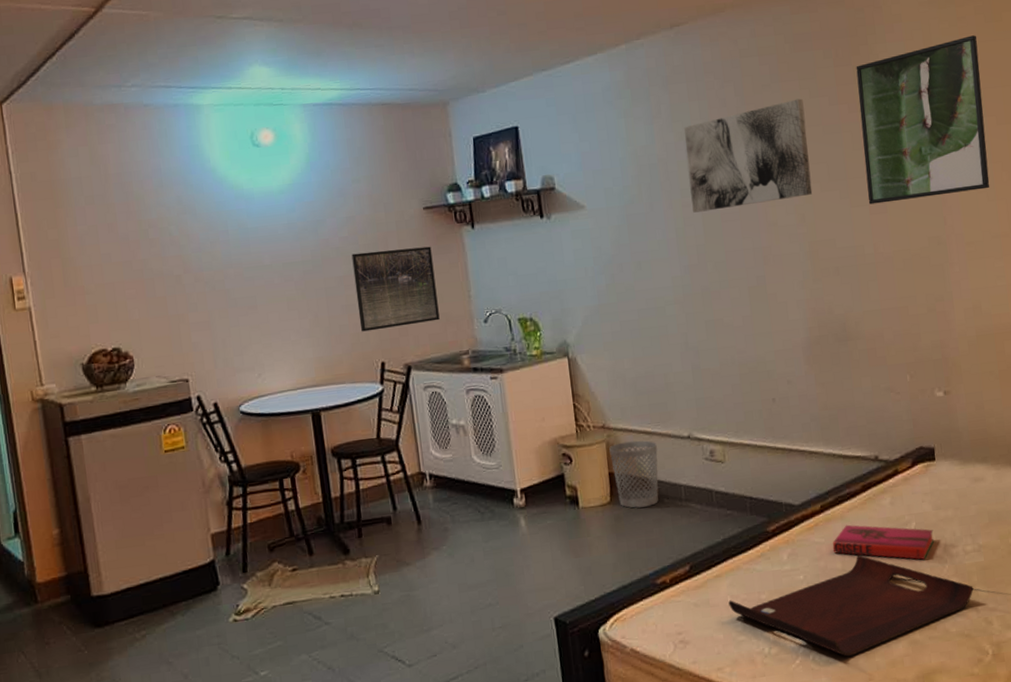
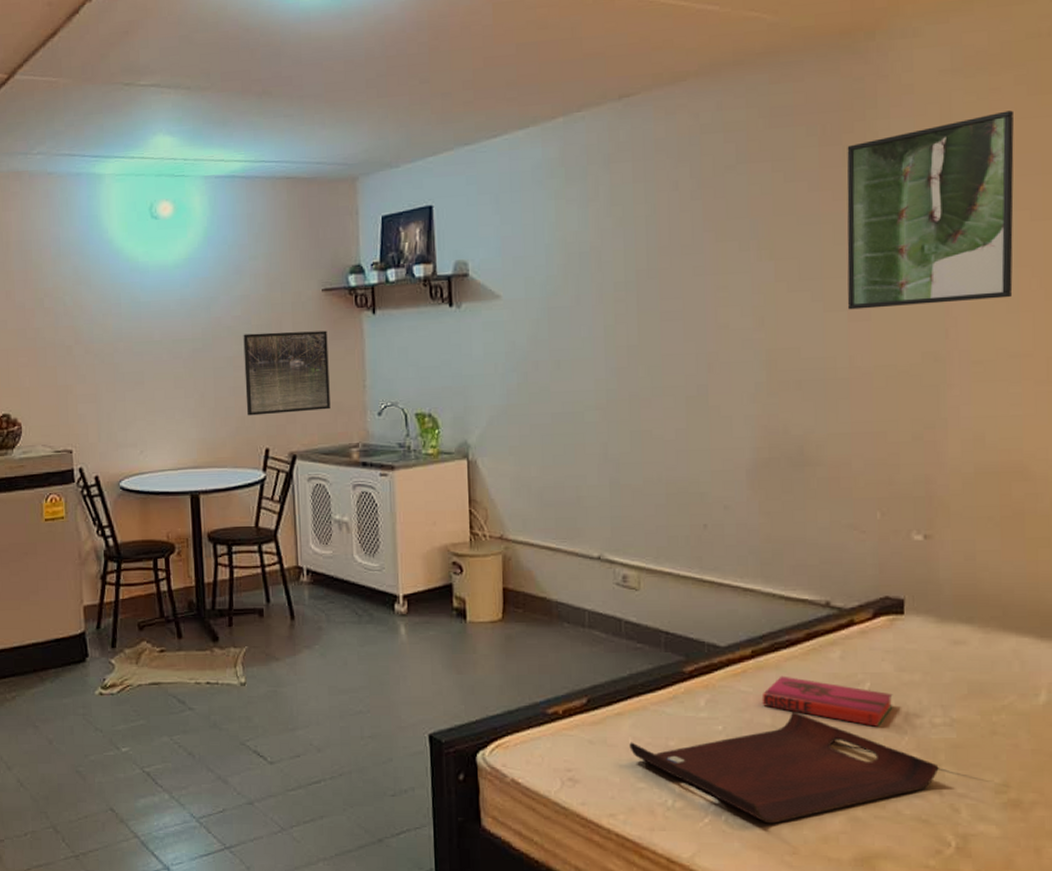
wastebasket: present [609,440,659,508] -> none [506,556,561,629]
wall art: present [684,98,813,213] -> none [624,182,777,309]

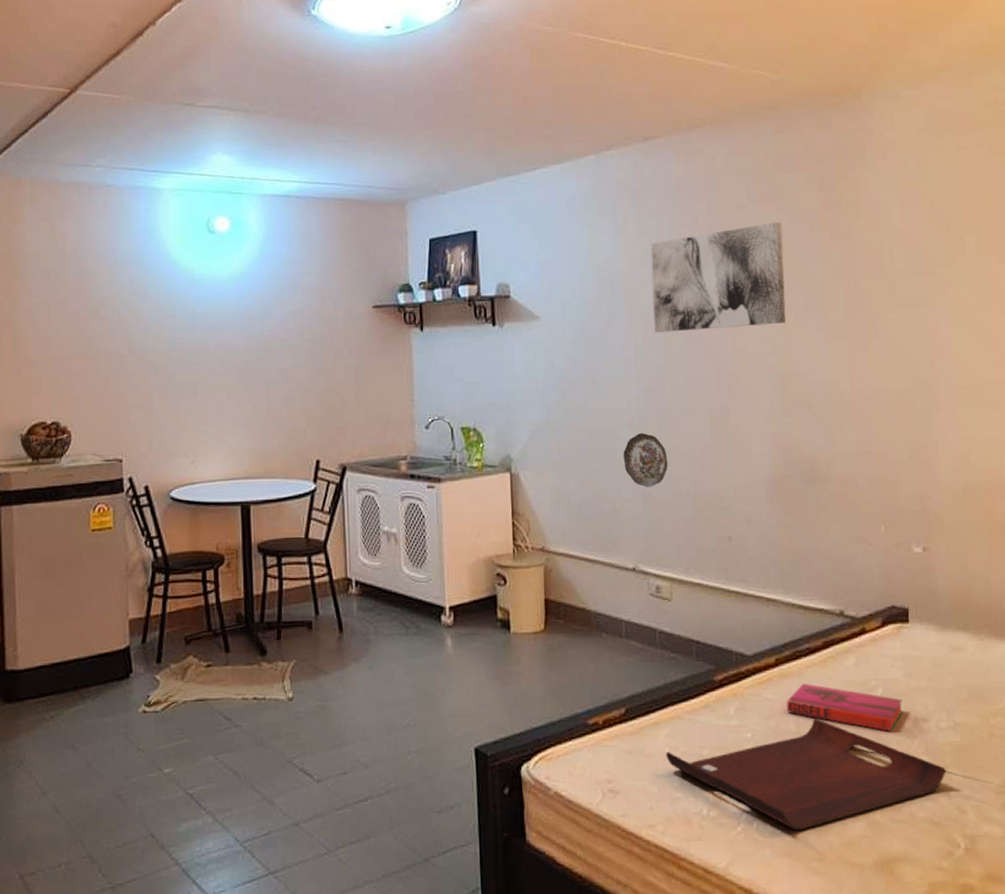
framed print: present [243,330,330,416] -> none [296,346,380,427]
decorative plate: none [589,416,639,474] -> present [623,433,668,488]
wall art: none [624,182,777,309] -> present [650,222,786,333]
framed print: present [847,110,1014,310] -> none [842,167,987,339]

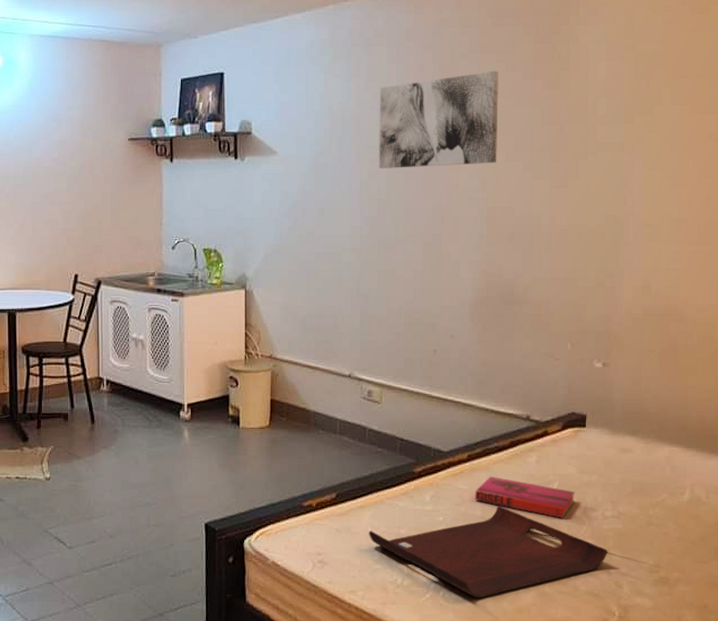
decorative plate: present [623,433,668,488] -> none [345,258,385,305]

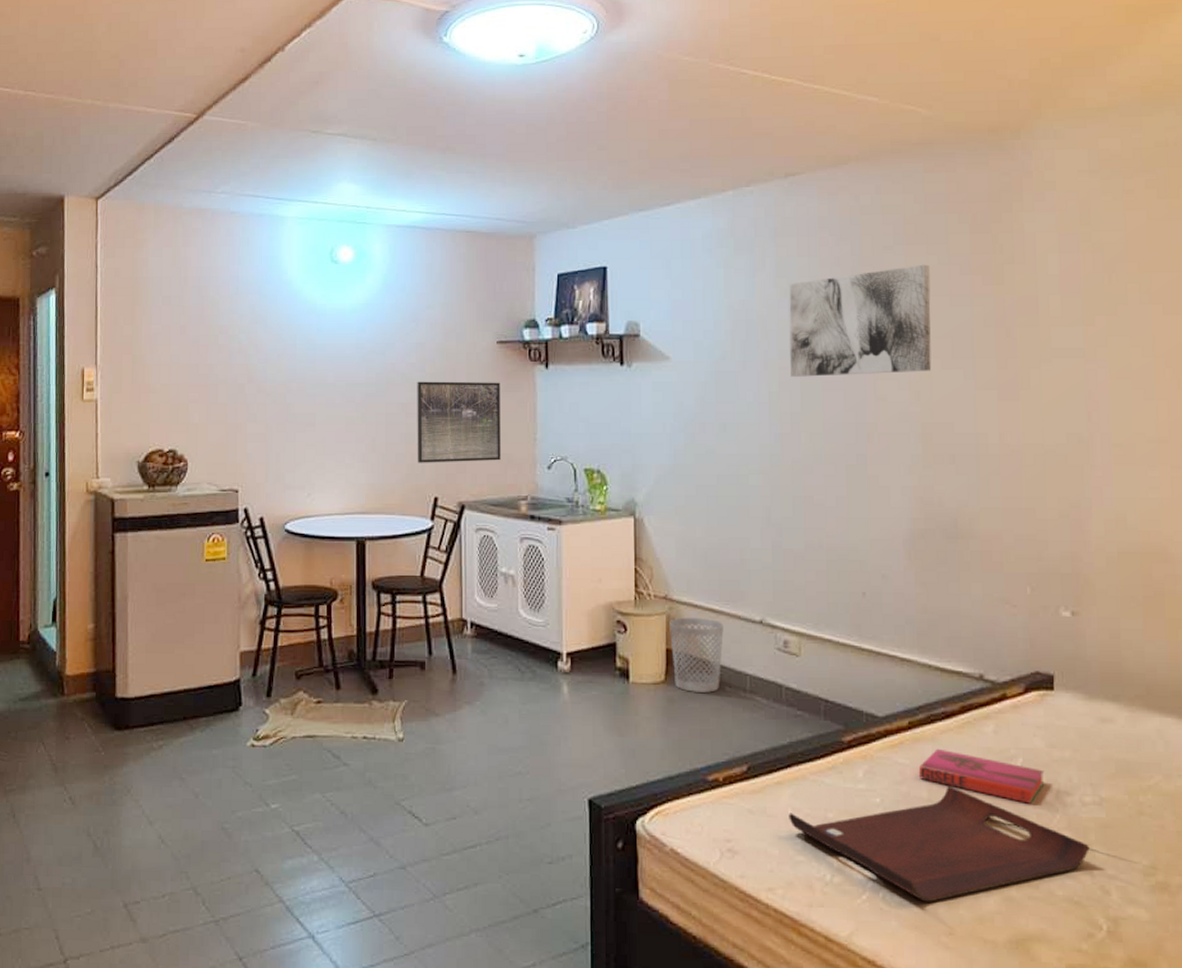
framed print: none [59,174,132,245] -> present [417,381,501,463]
wastebasket: none [274,373,318,435] -> present [670,617,724,693]

